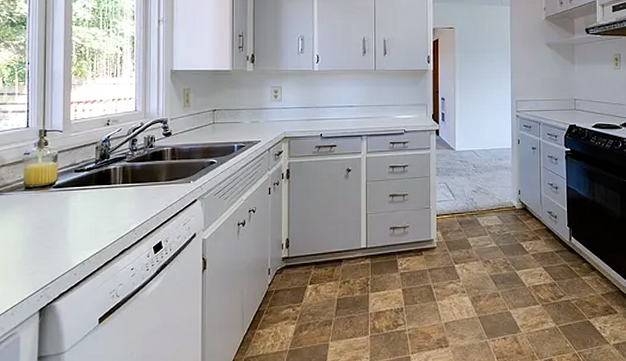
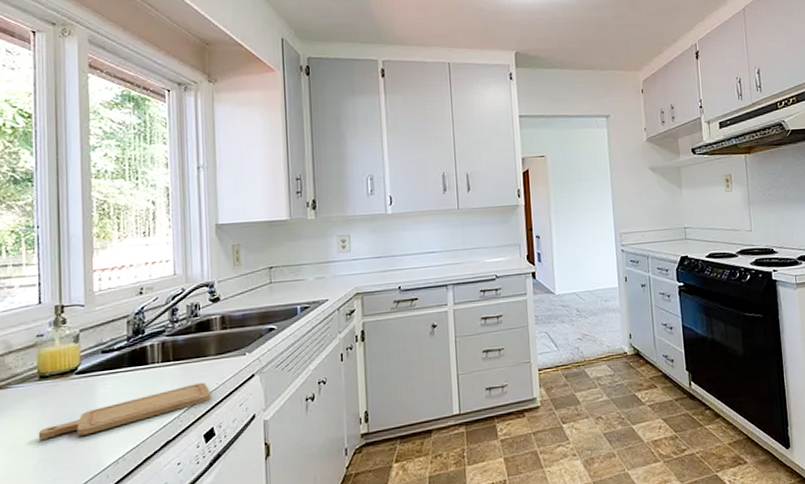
chopping board: none [22,202,161,239] -> present [38,382,211,440]

